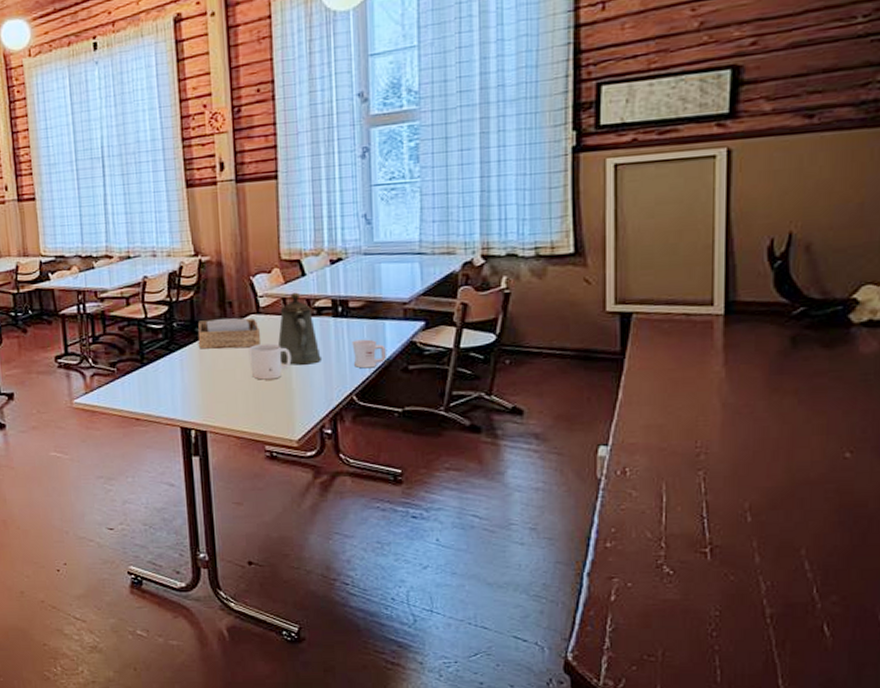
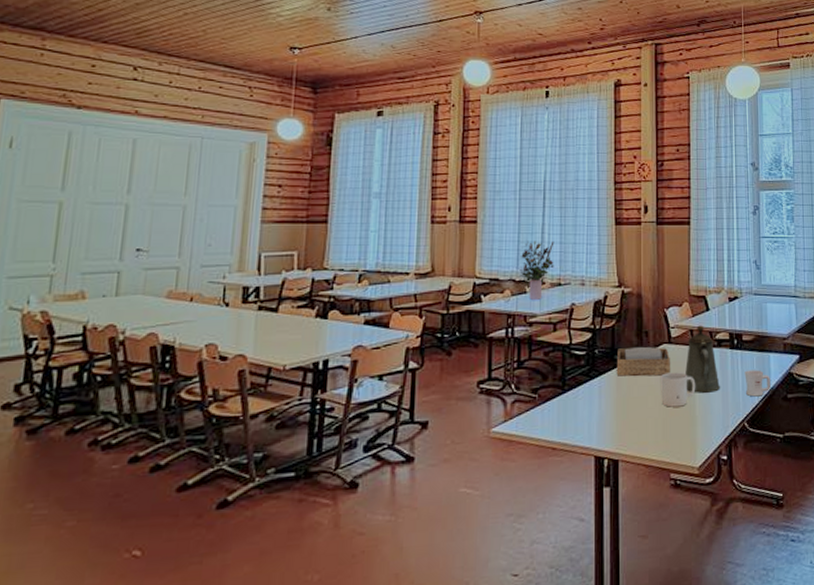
bouquet: none [84,212,121,276] -> present [520,240,554,301]

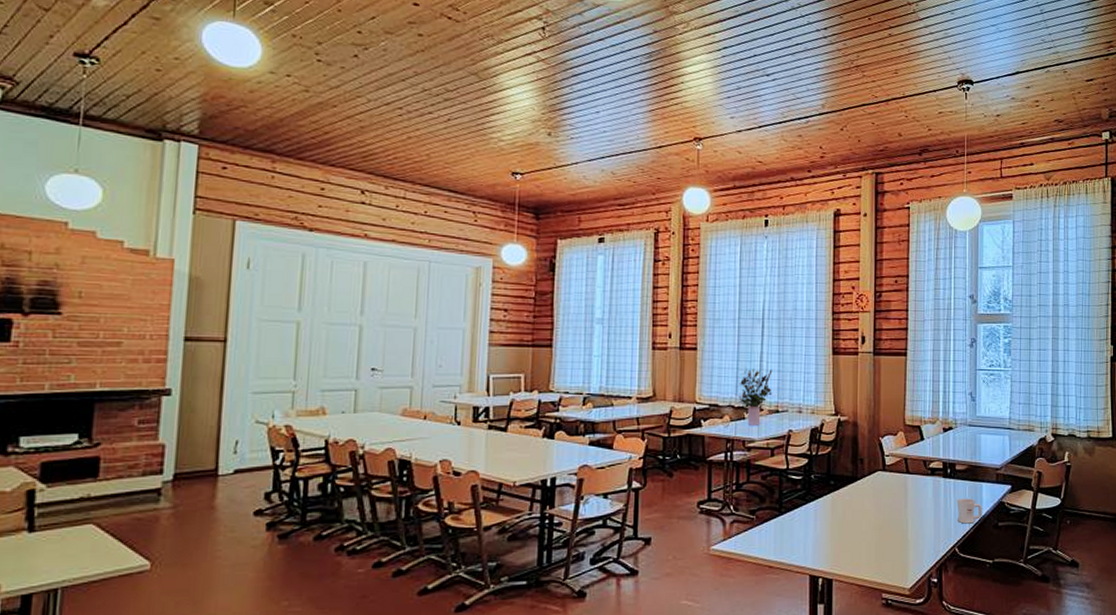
napkin holder: present [616,346,670,376] -> none [831,473,884,502]
mug: present [660,372,696,407] -> none [874,498,909,532]
coffee pot: present [685,325,720,393] -> none [899,454,932,519]

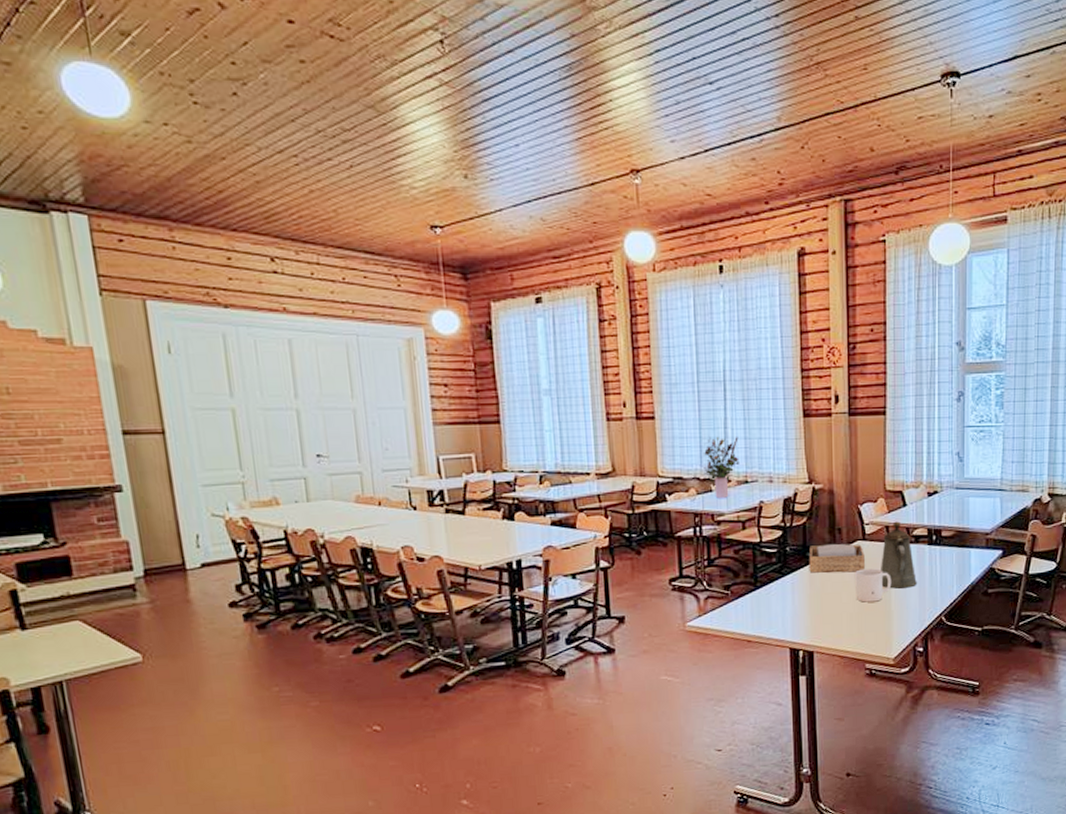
napkin holder: none [831,473,884,502] -> present [808,543,865,573]
mug: none [874,498,909,532] -> present [854,568,892,603]
coffee pot: none [899,454,932,519] -> present [881,521,917,589]
mug: present [957,498,982,524] -> none [943,565,970,592]

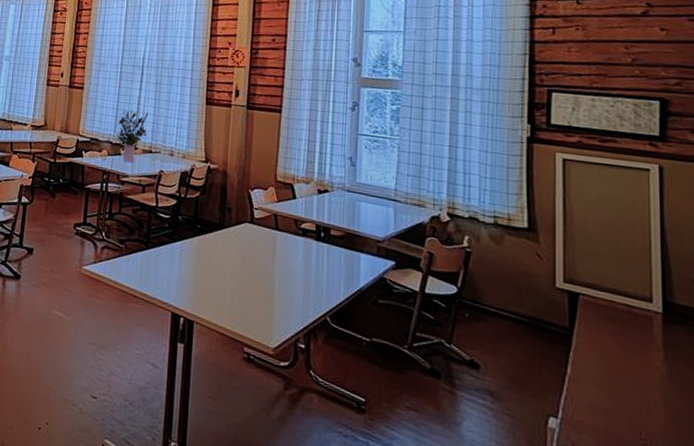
napkin holder: present [808,543,865,573] -> none [197,219,252,253]
mug: present [854,568,892,603] -> none [239,250,277,286]
coffee pot: present [881,521,917,589] -> none [266,211,302,280]

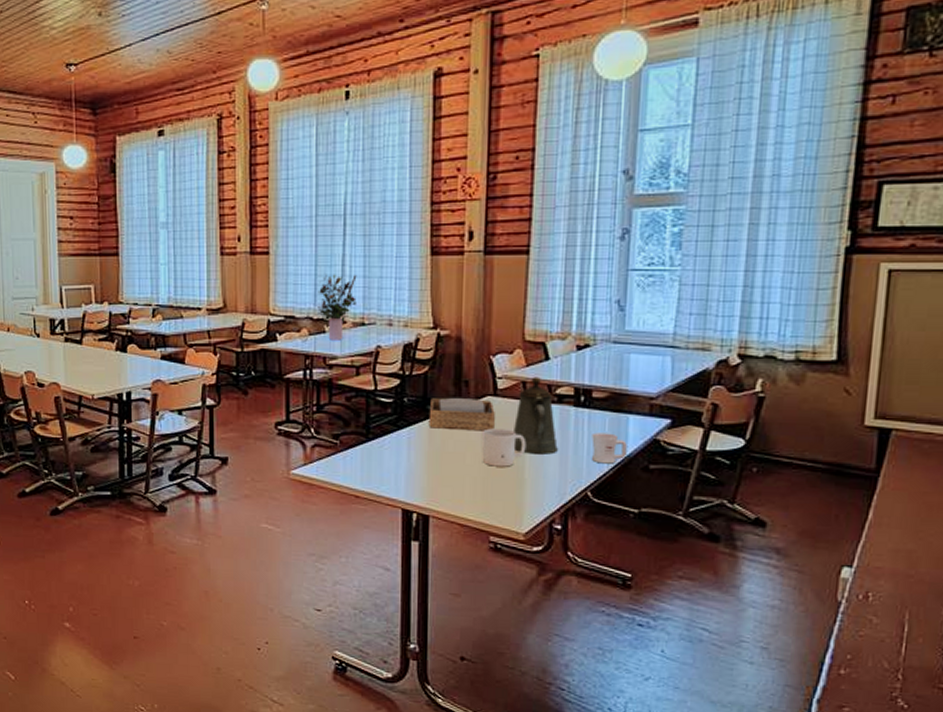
napkin holder: none [197,219,252,253] -> present [428,397,495,431]
mug: none [239,250,277,286] -> present [481,428,527,467]
coffee pot: none [266,211,302,280] -> present [514,376,558,454]
mug: none [330,265,359,295] -> present [591,432,627,464]

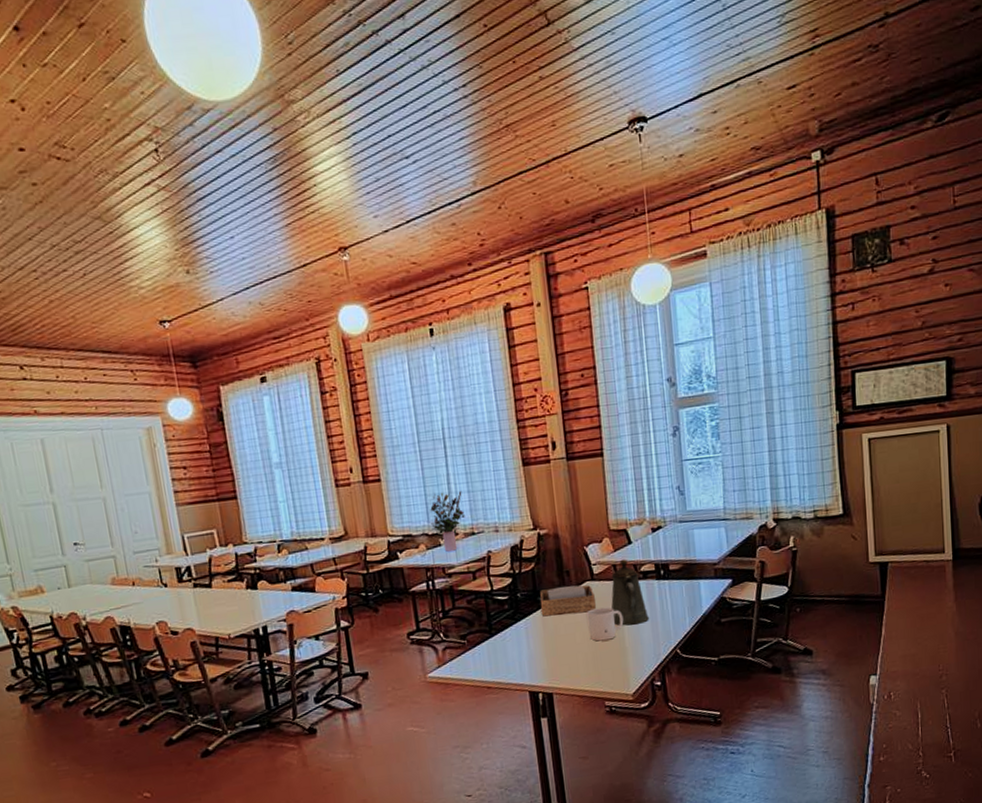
mug: present [591,432,627,464] -> none [674,597,702,625]

